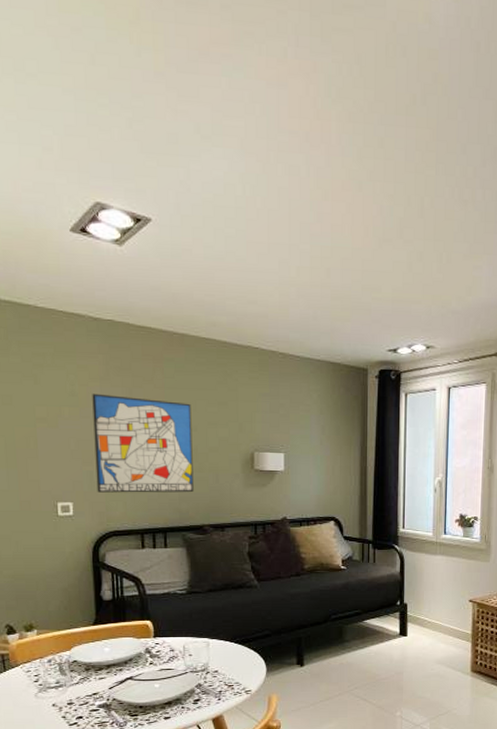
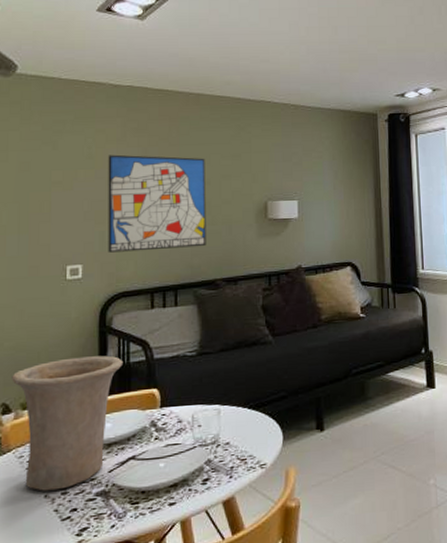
vase: none [13,588,118,701] -> present [12,355,124,491]

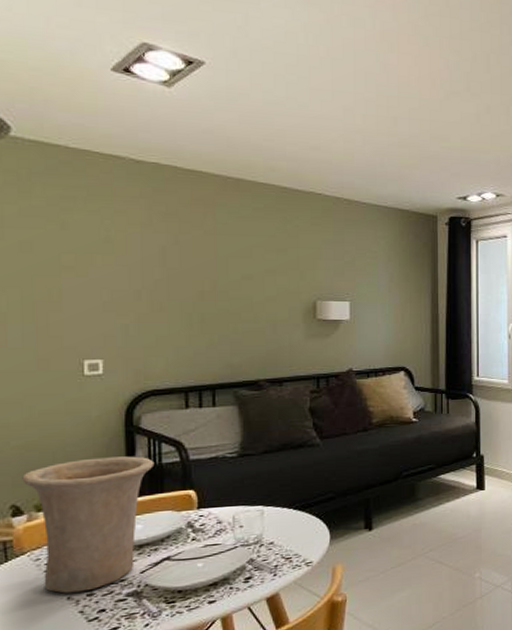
wall art: present [108,154,206,253] -> none [131,240,248,348]

